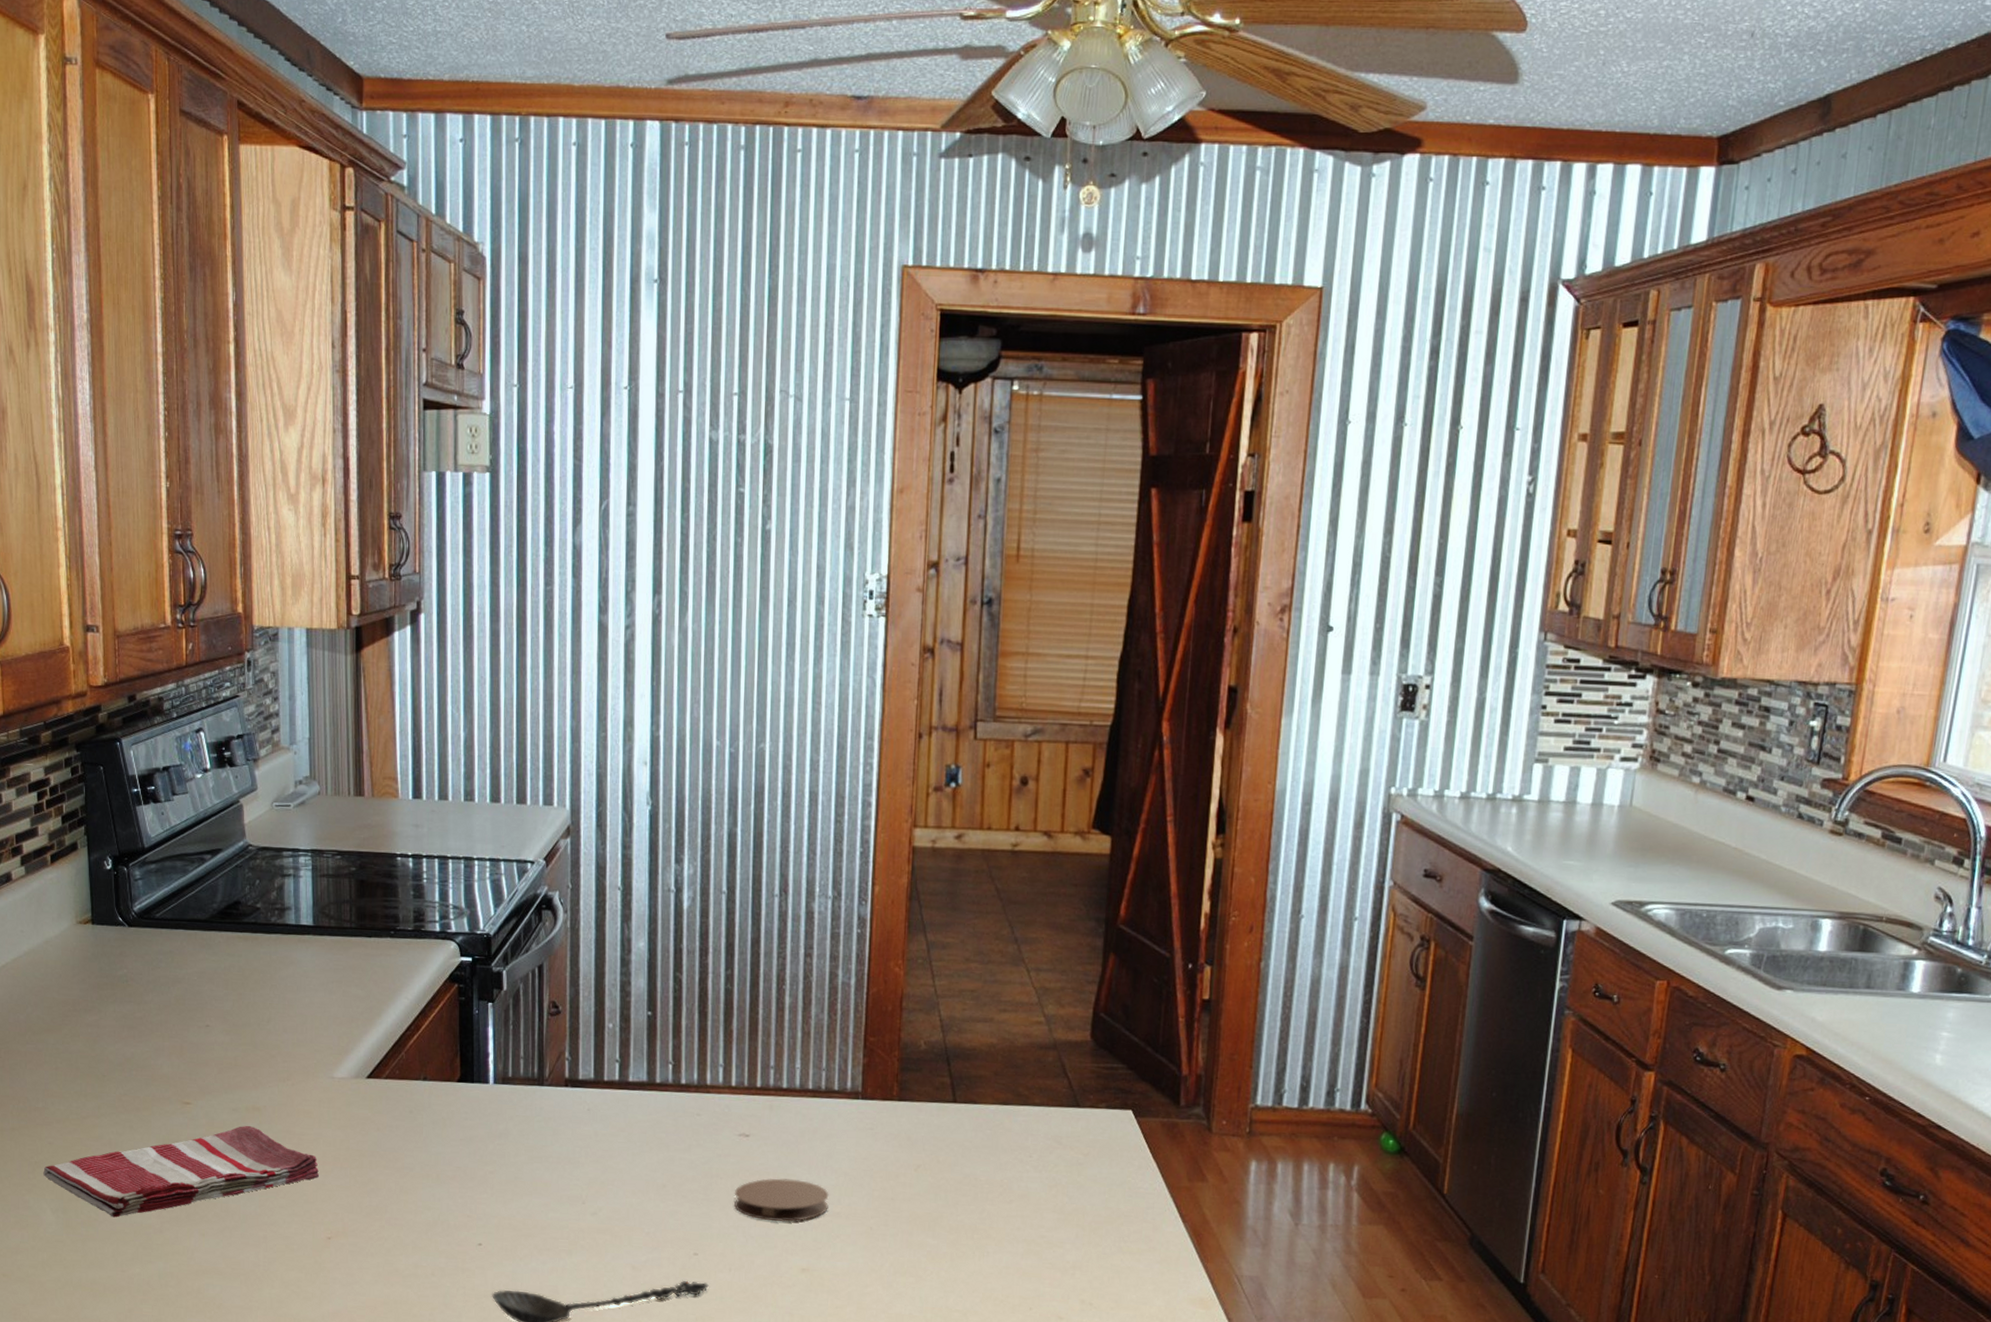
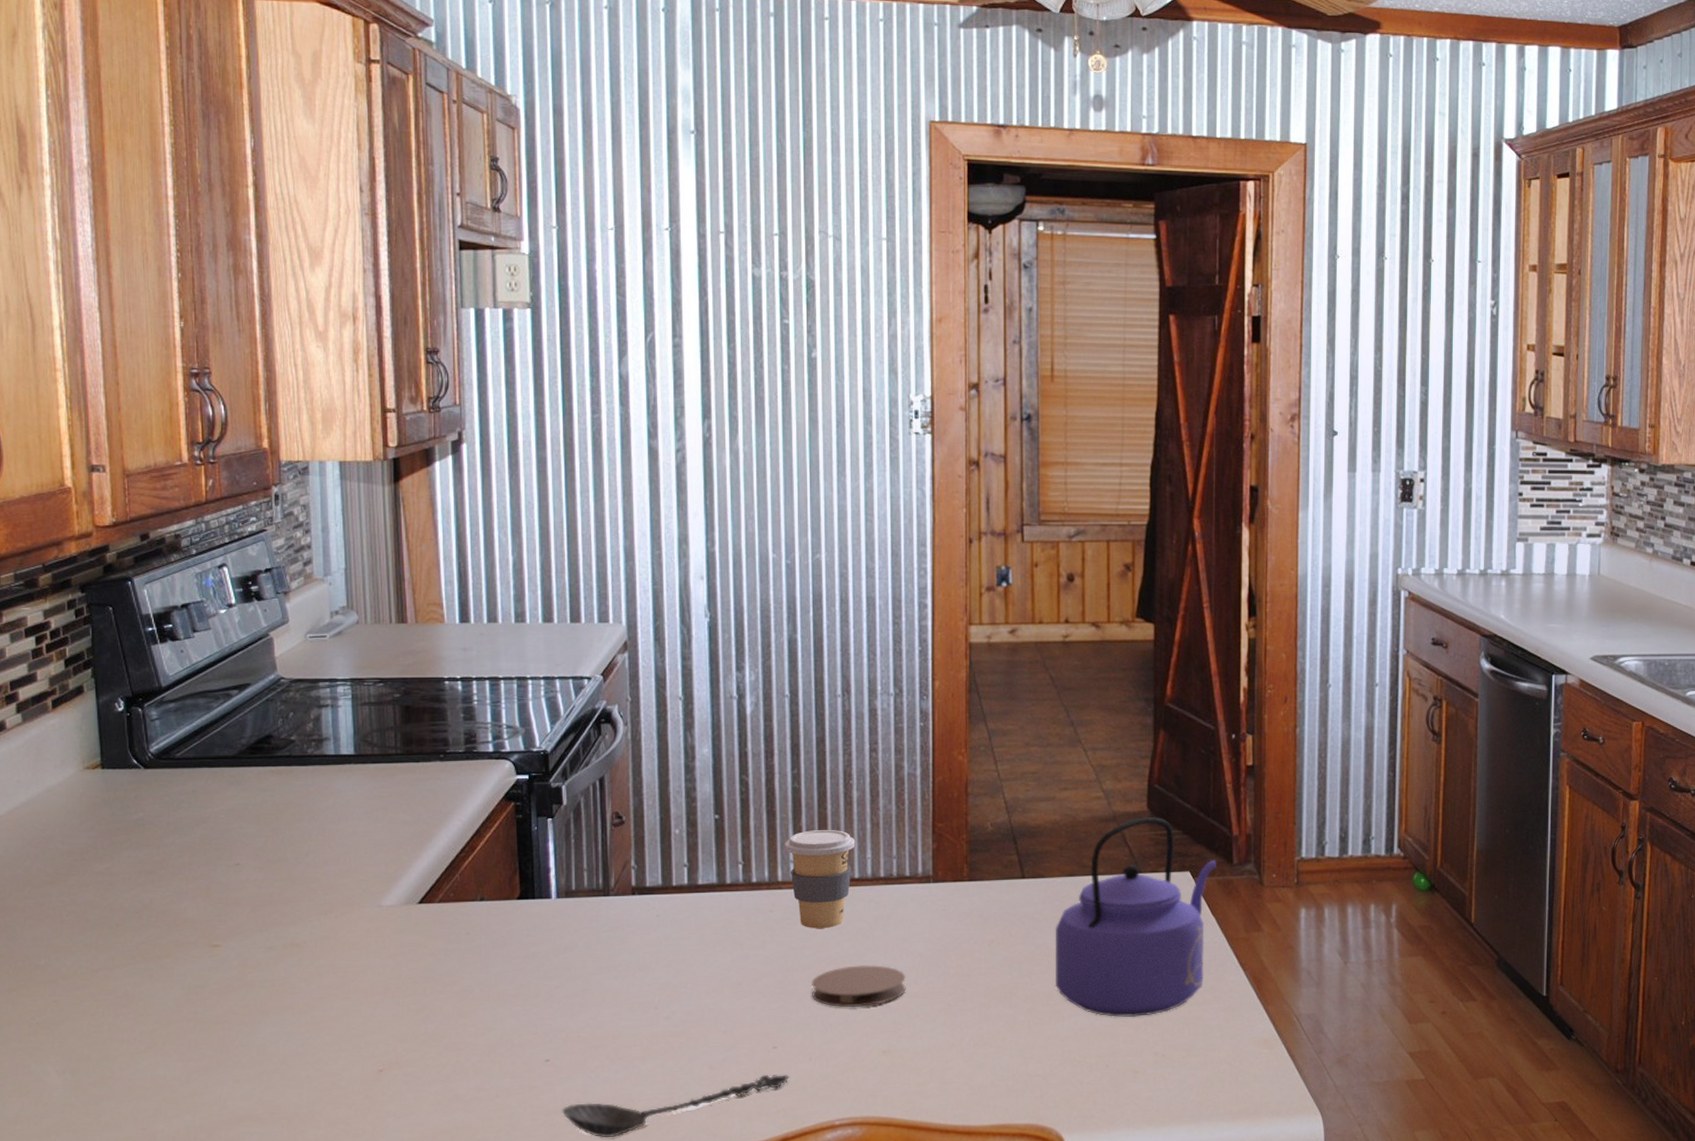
dish towel: present [43,1125,319,1218] -> none [47,962,367,1073]
coffee cup: none [715,1034,786,1137] -> present [785,830,856,928]
kettle: none [981,1047,1162,1261] -> present [1055,817,1217,1018]

